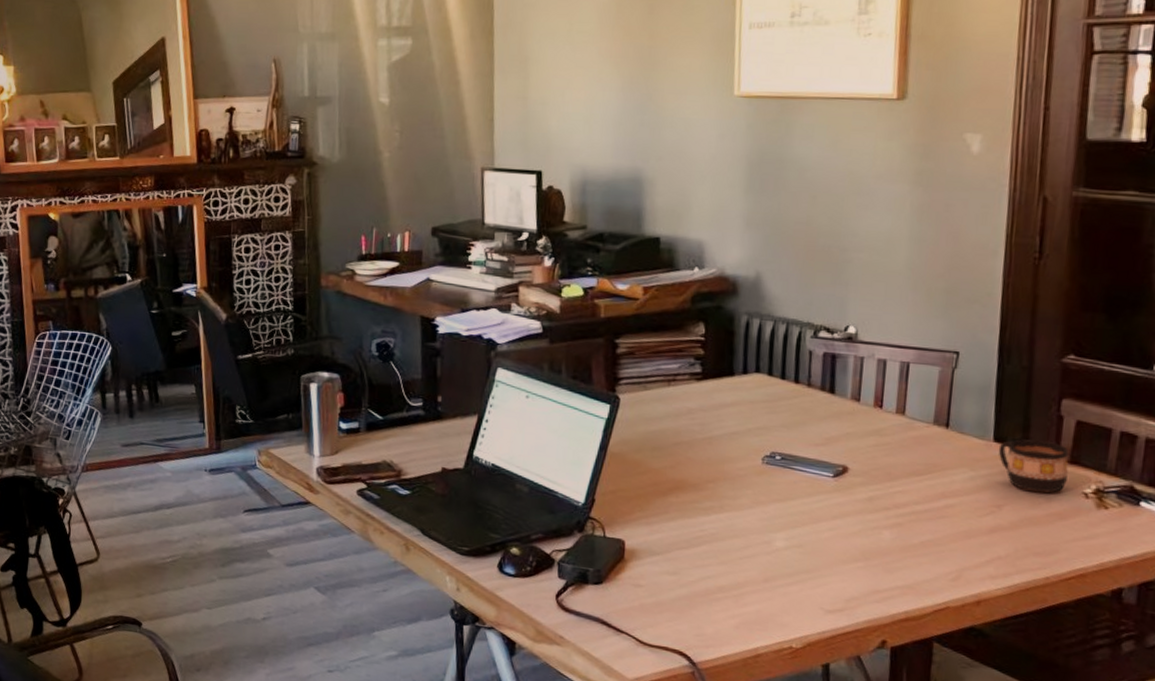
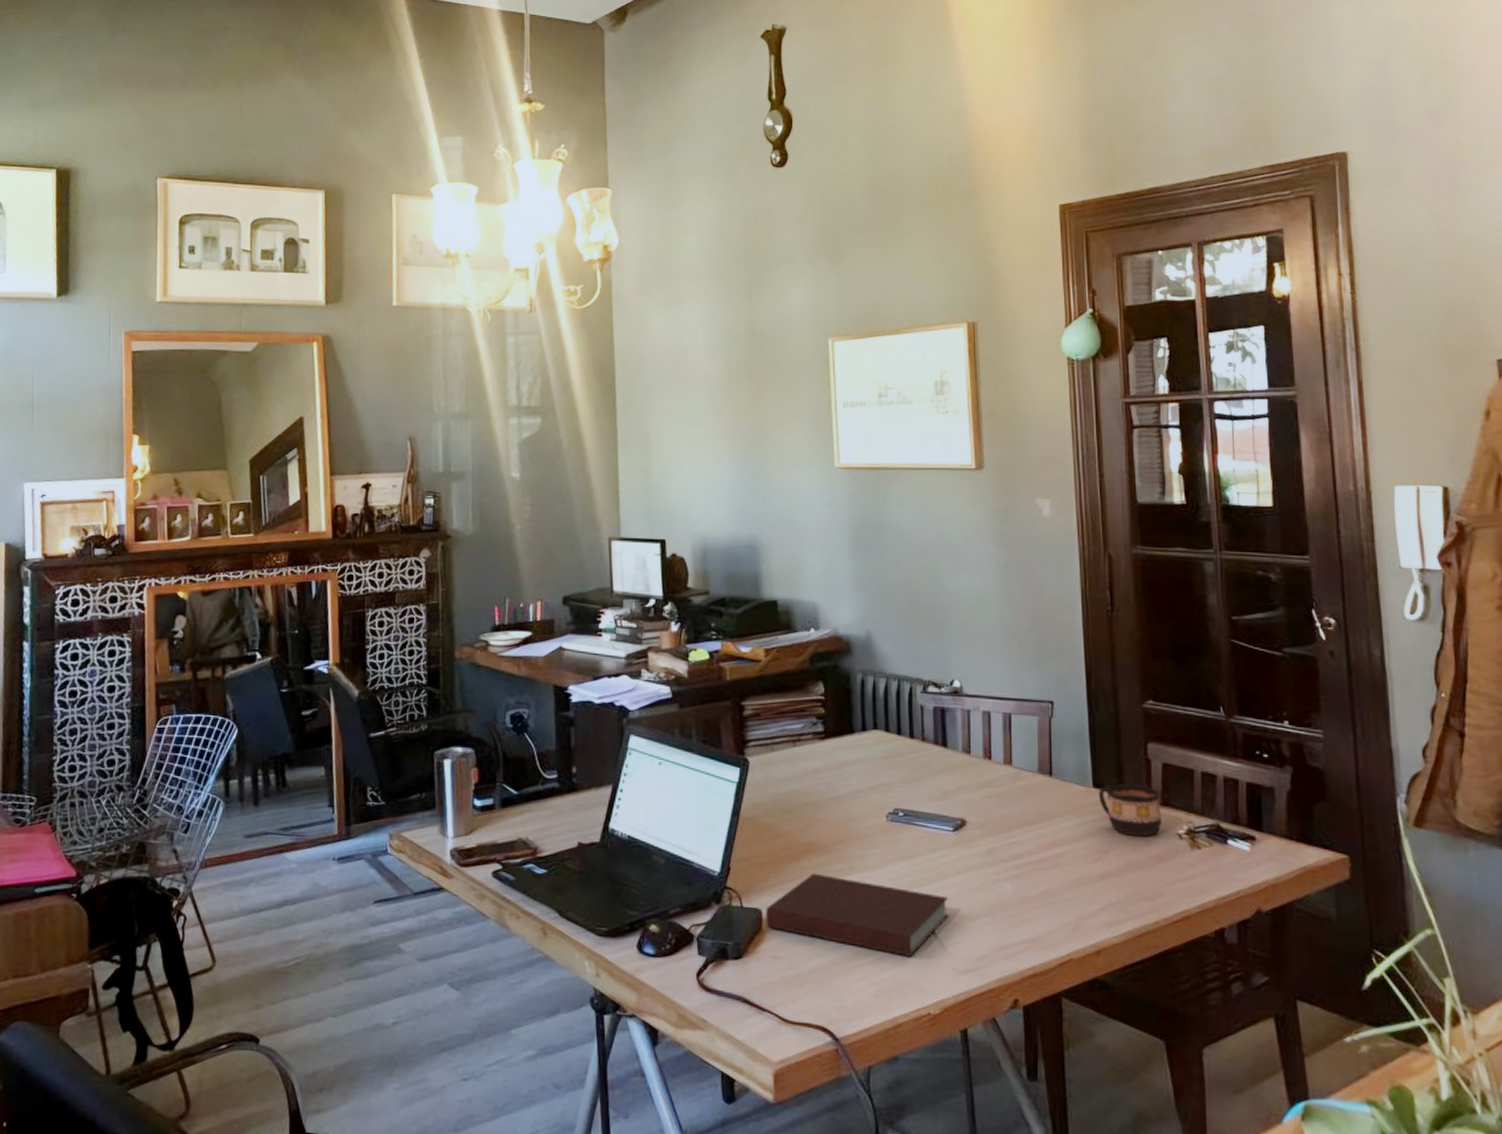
notebook: none [628,509,822,595] -> present [766,873,949,958]

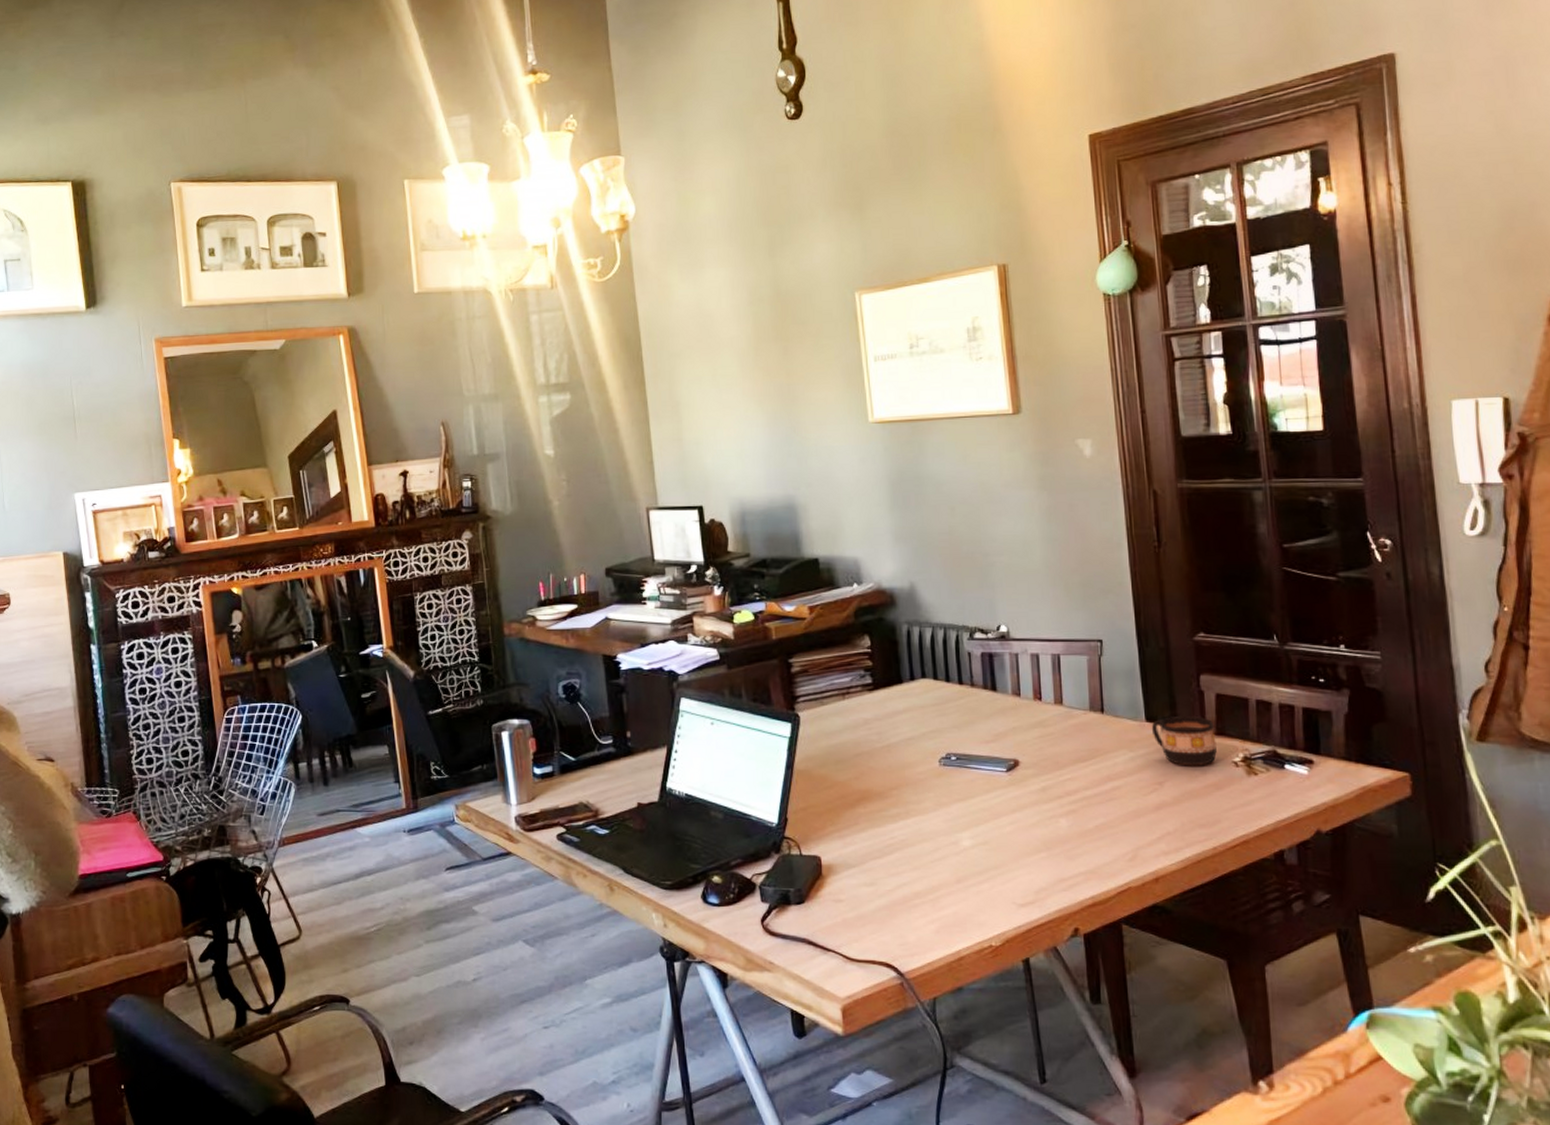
notebook: present [766,873,949,958] -> none [825,819,1006,895]

